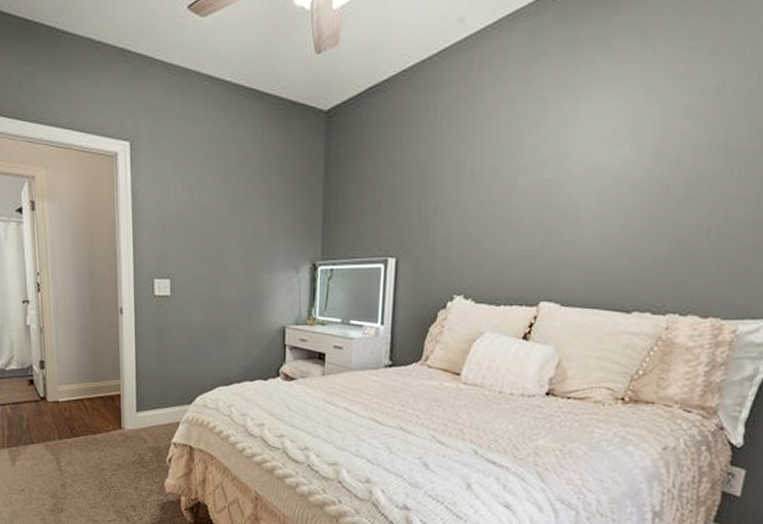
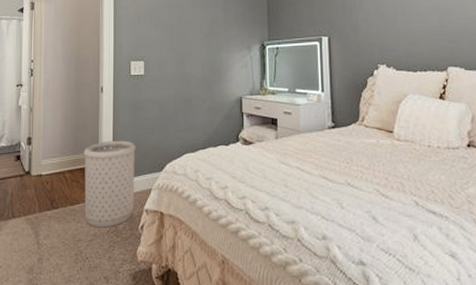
laundry basket: none [103,368,162,459] -> present [84,140,136,228]

